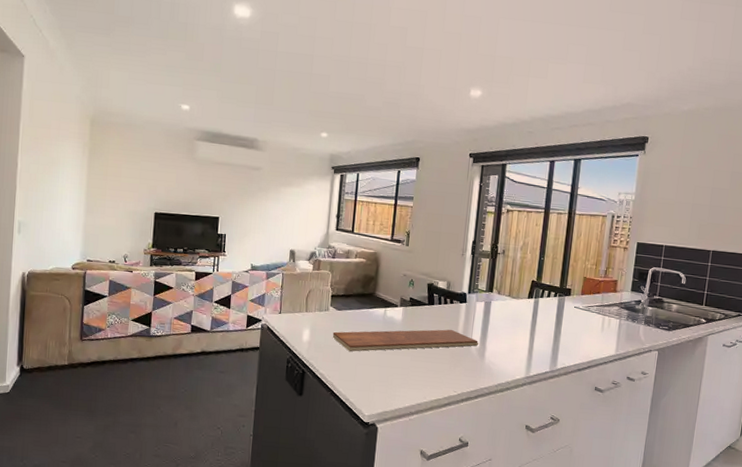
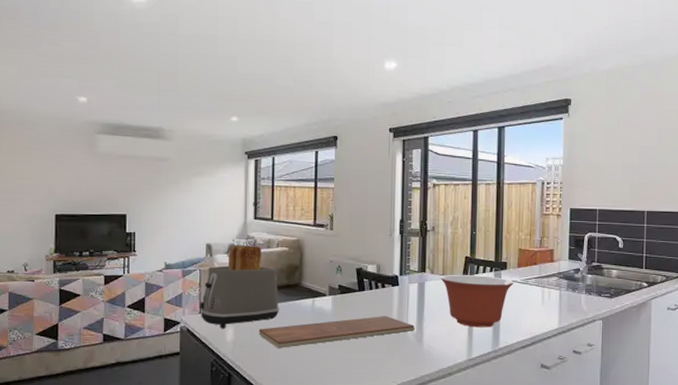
toaster: none [280,252,354,329] -> present [200,244,279,329]
mixing bowl: none [506,296,576,349] -> present [440,275,514,328]

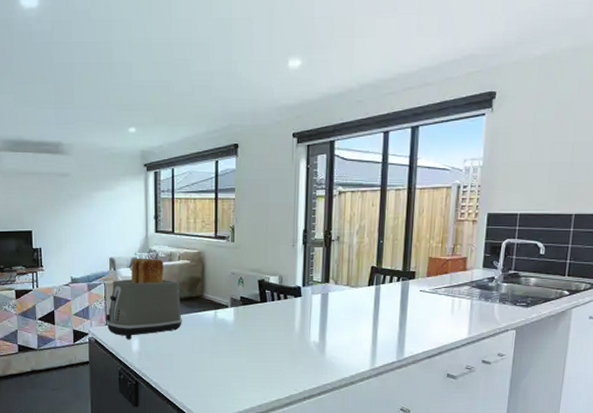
chopping board: present [258,316,416,348] -> none [163,327,318,358]
mixing bowl: present [440,275,514,328] -> none [344,285,422,338]

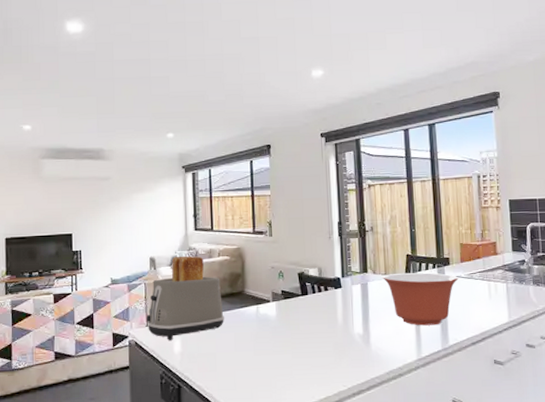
mixing bowl: none [344,285,422,338] -> present [383,272,458,326]

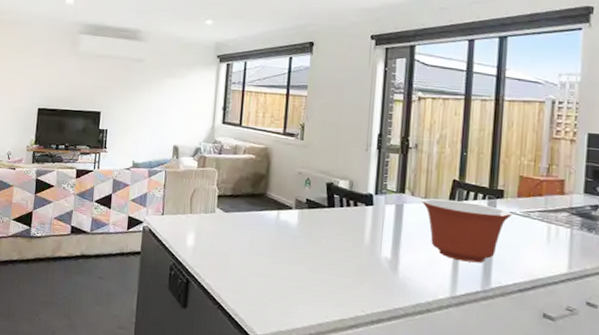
toaster: present [146,255,224,340] -> none [163,147,243,233]

